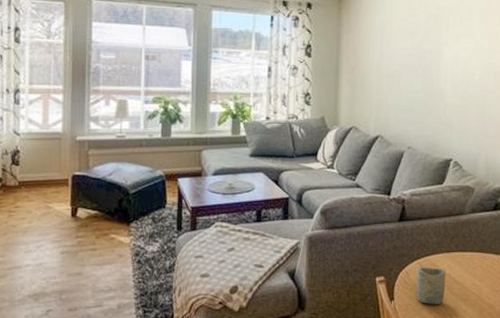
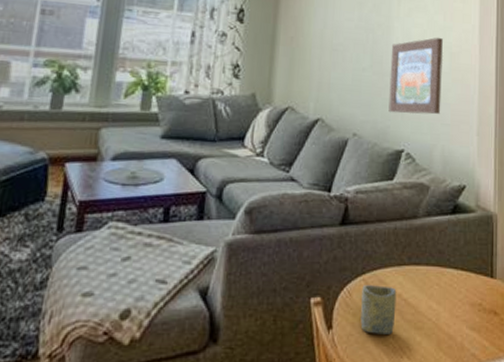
wall art: none [439,59,488,129] -> present [388,37,443,115]

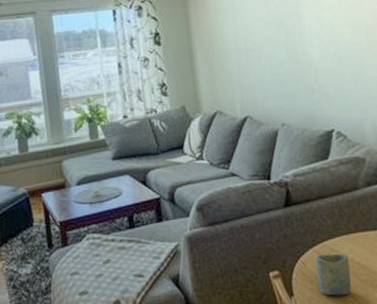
wall art: present [388,37,443,115] -> none [304,14,366,98]

